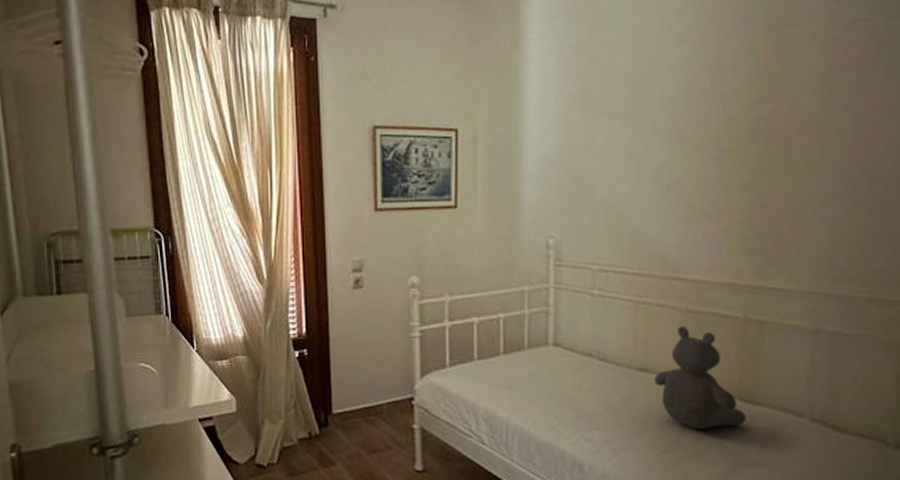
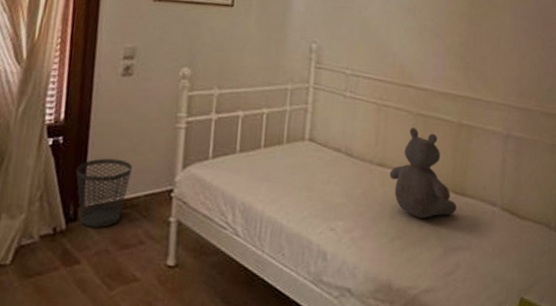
wastebasket: none [321,368,372,433] -> present [75,158,132,228]

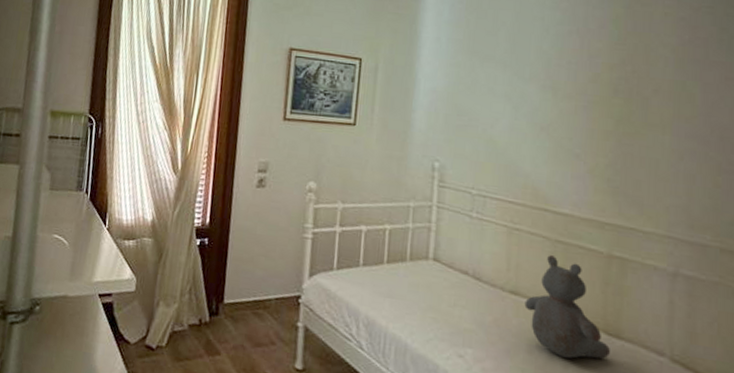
wastebasket: present [75,158,132,228] -> none [217,260,265,325]

